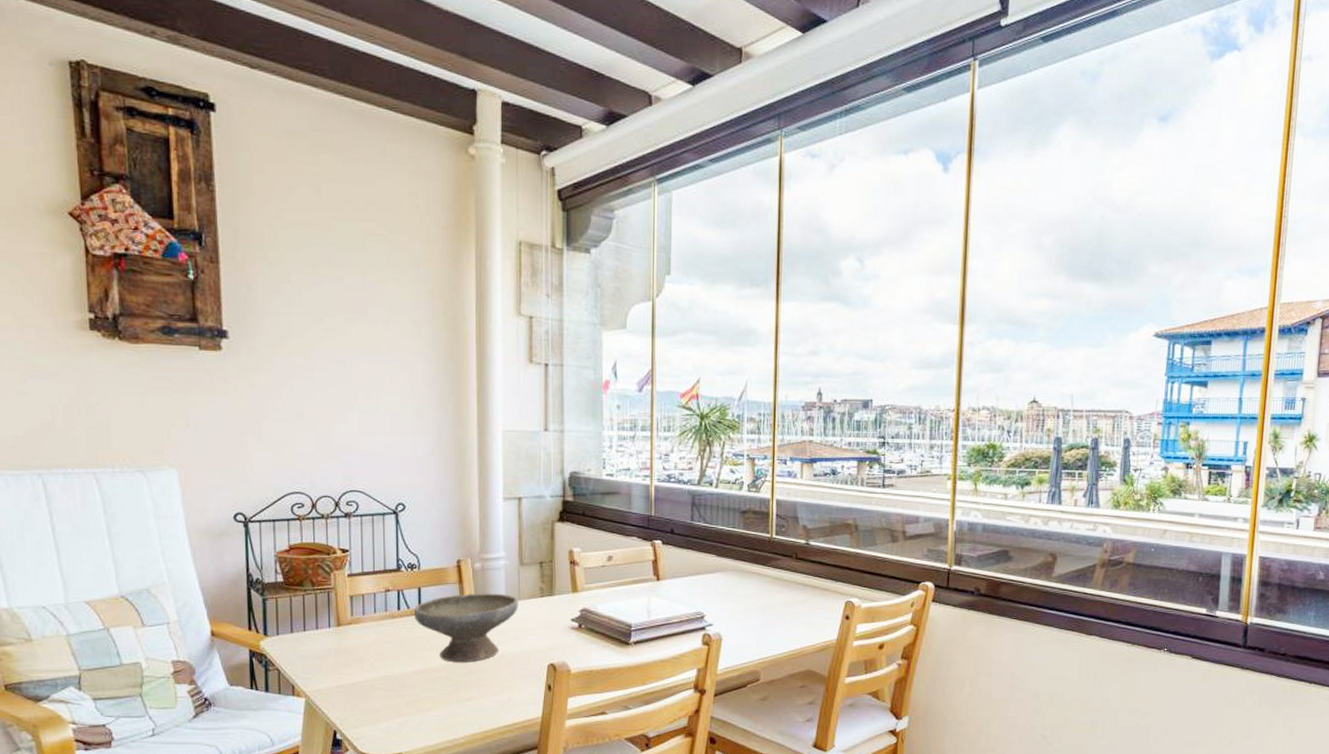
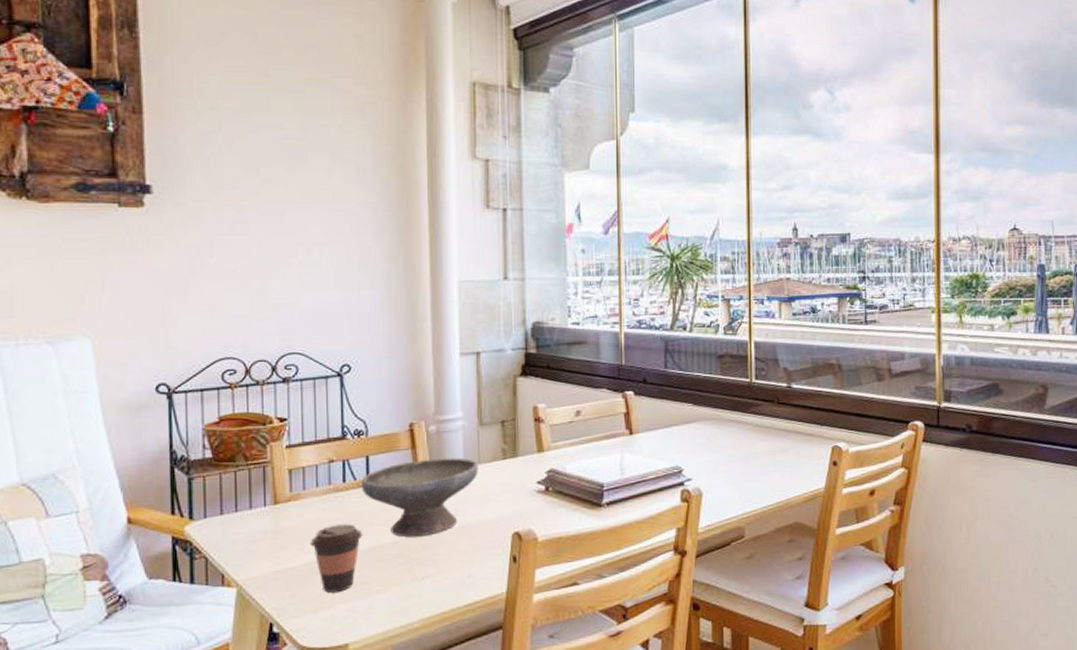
coffee cup: none [369,647,415,707] -> present [310,524,363,593]

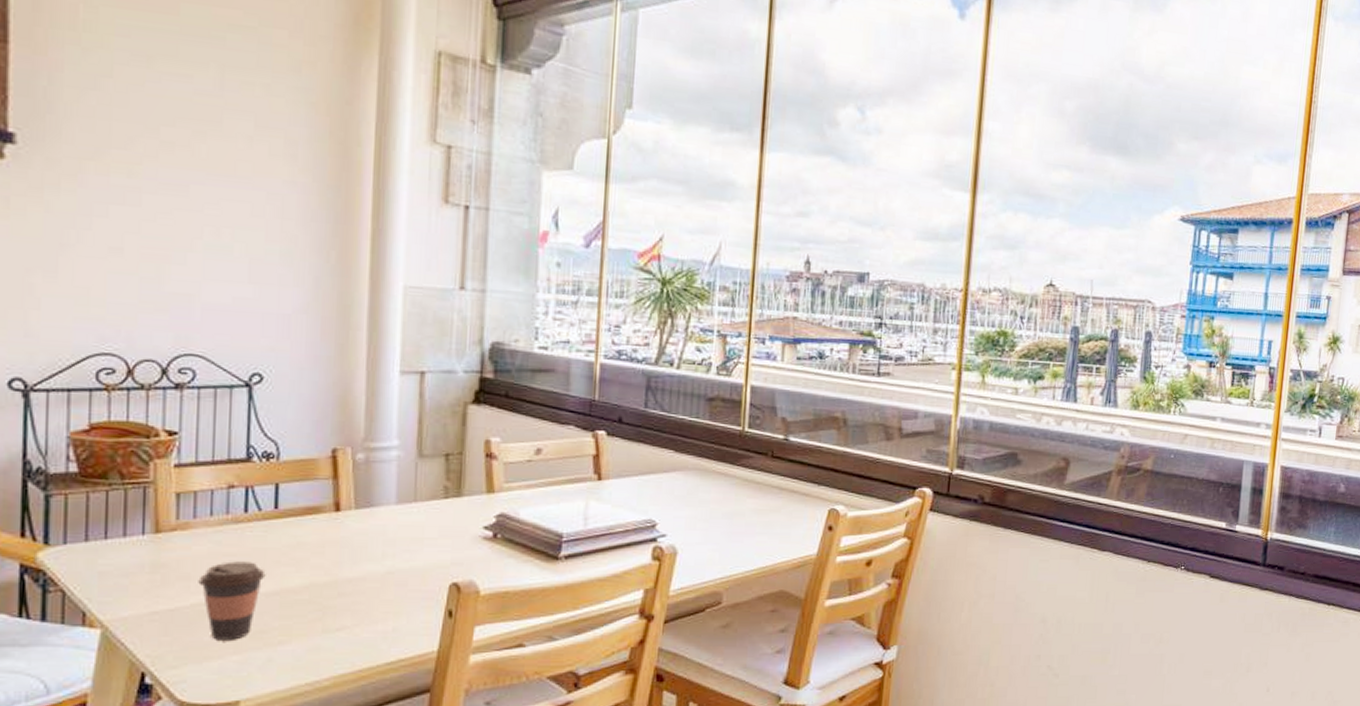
bowl: present [362,458,478,537] -> none [268,492,414,582]

